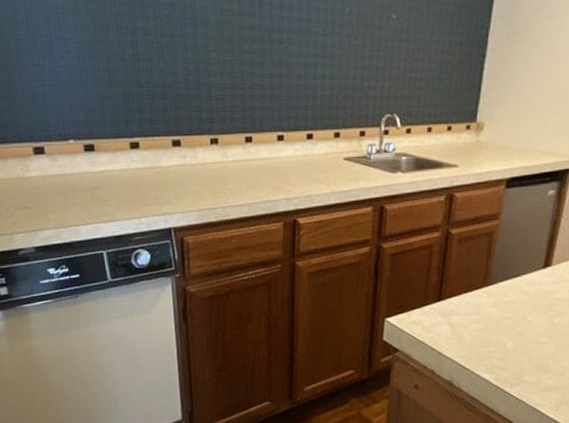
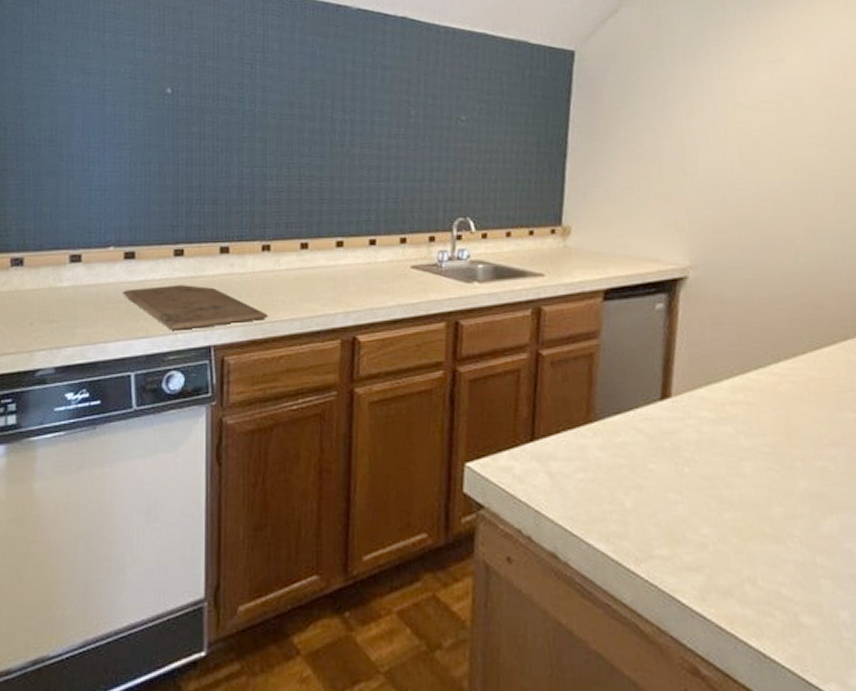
cutting board: none [86,175,219,216] -> present [122,285,268,332]

